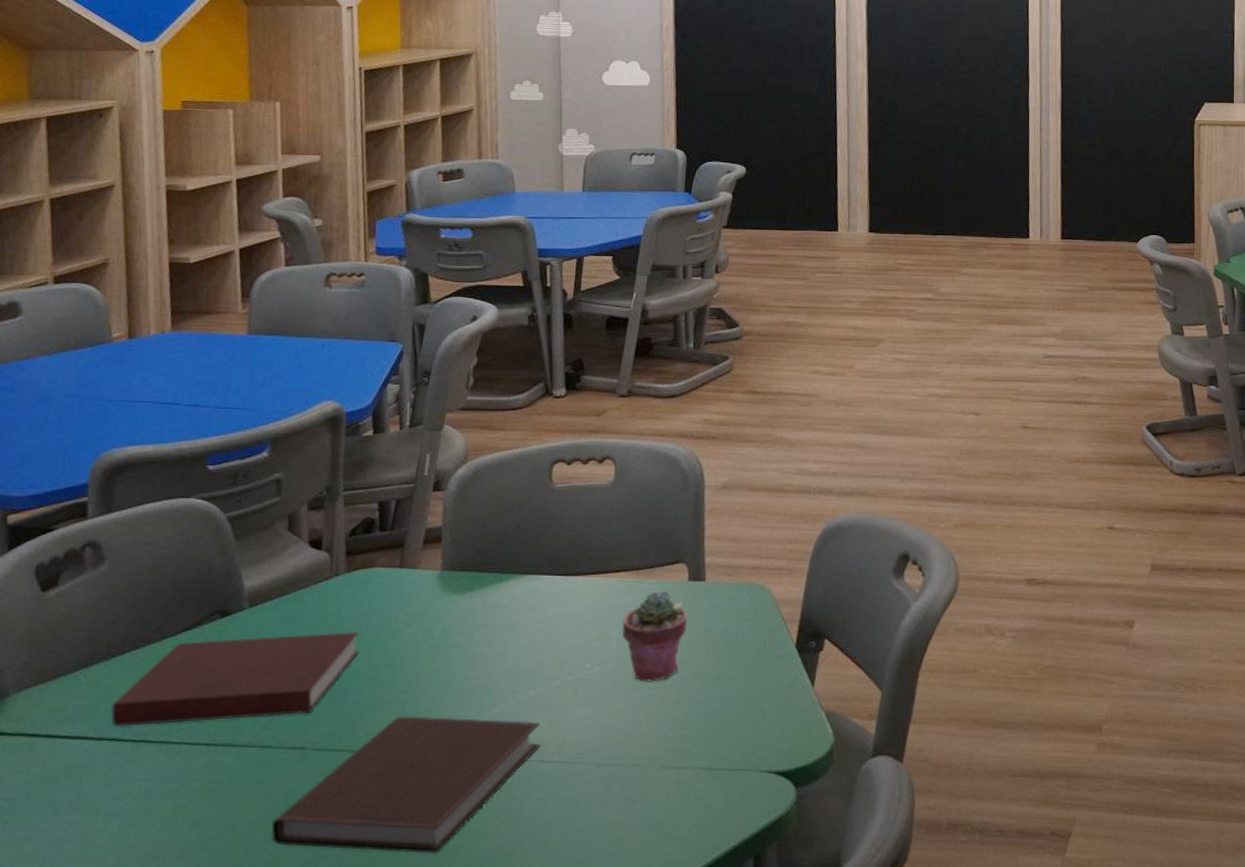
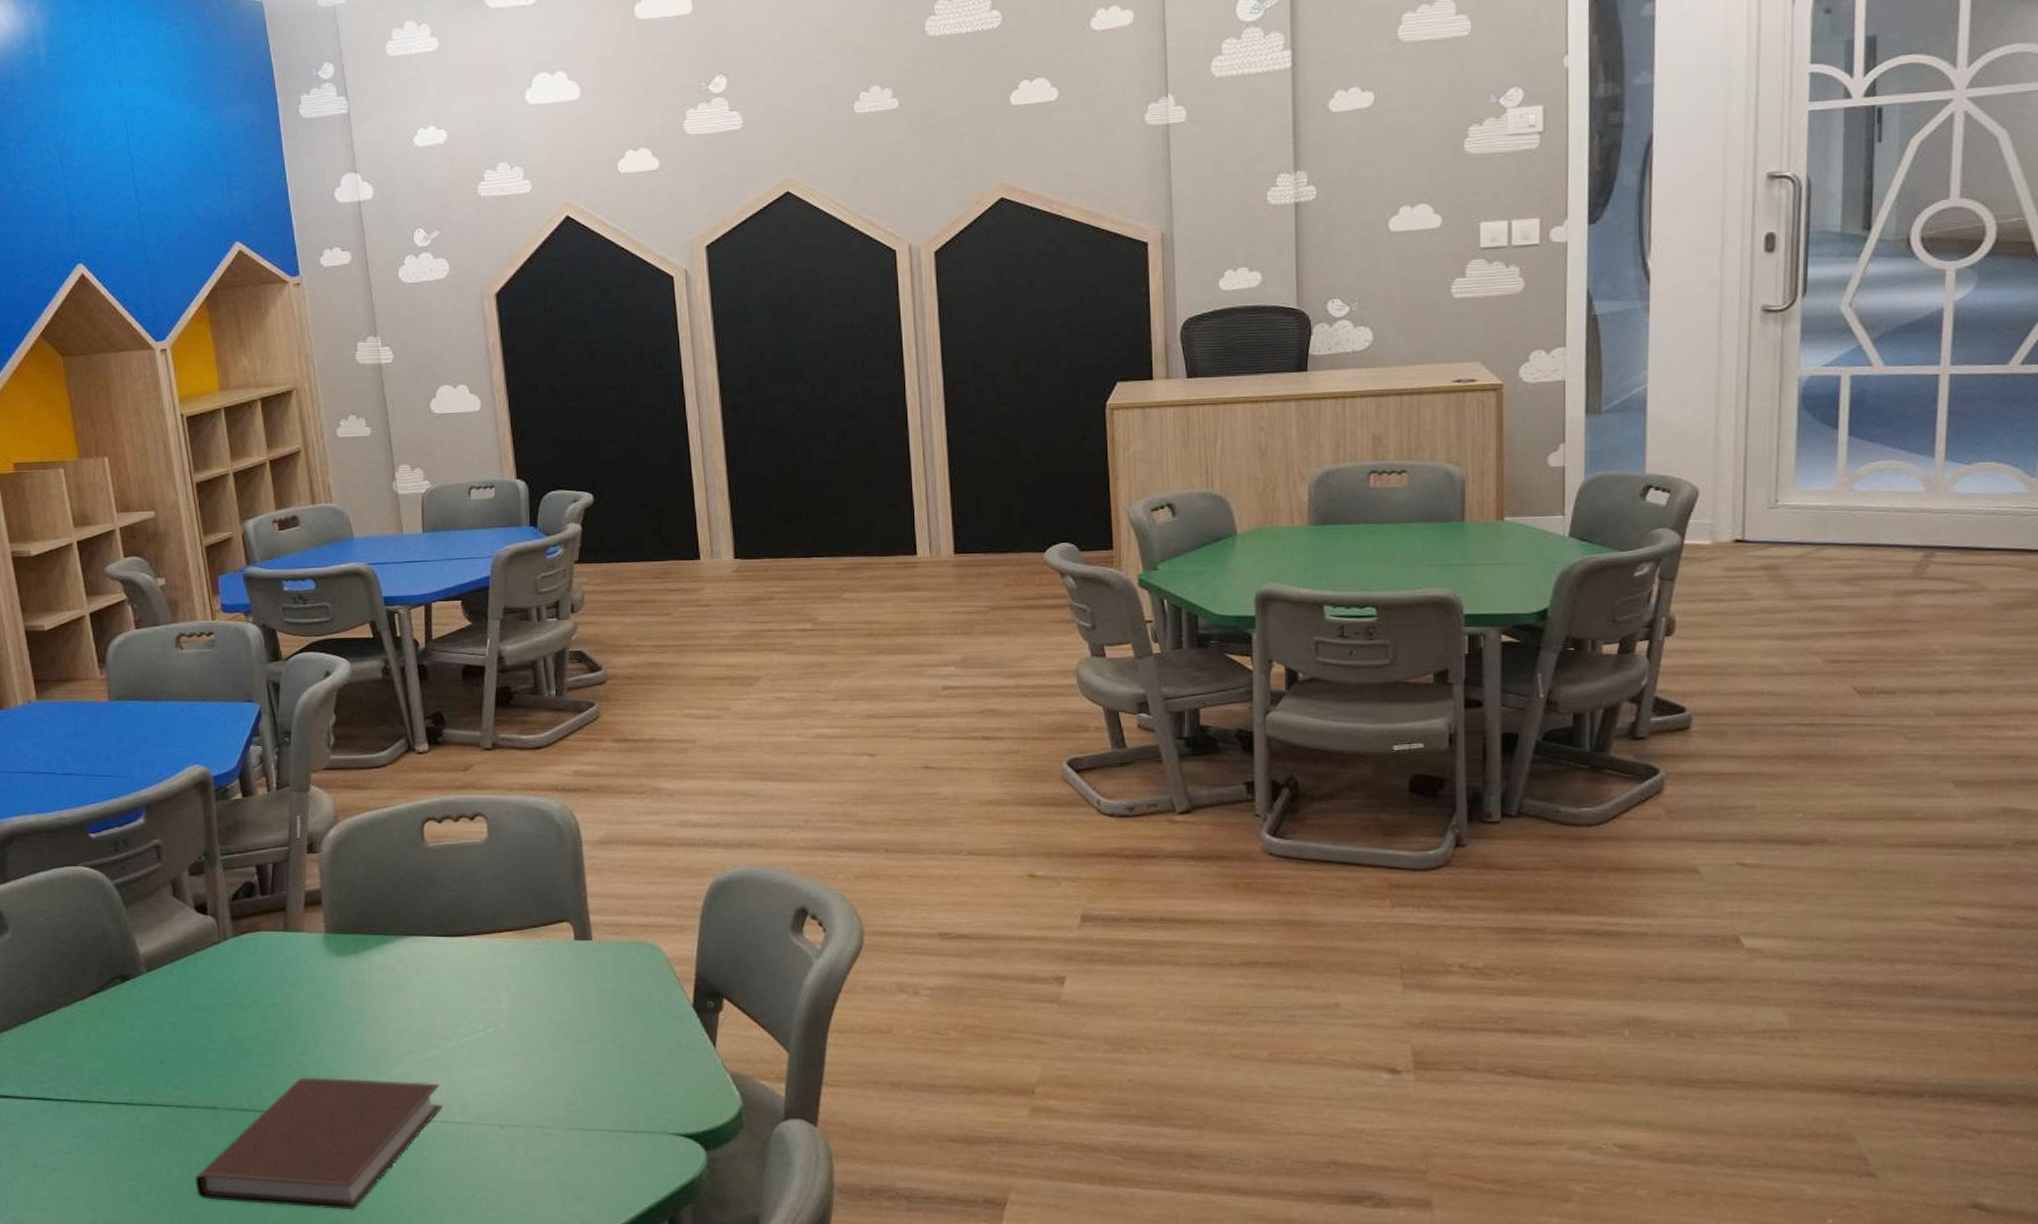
notebook: present [111,632,359,727] -> none [34,995,256,1087]
potted succulent: present [622,590,688,682] -> none [511,950,578,1043]

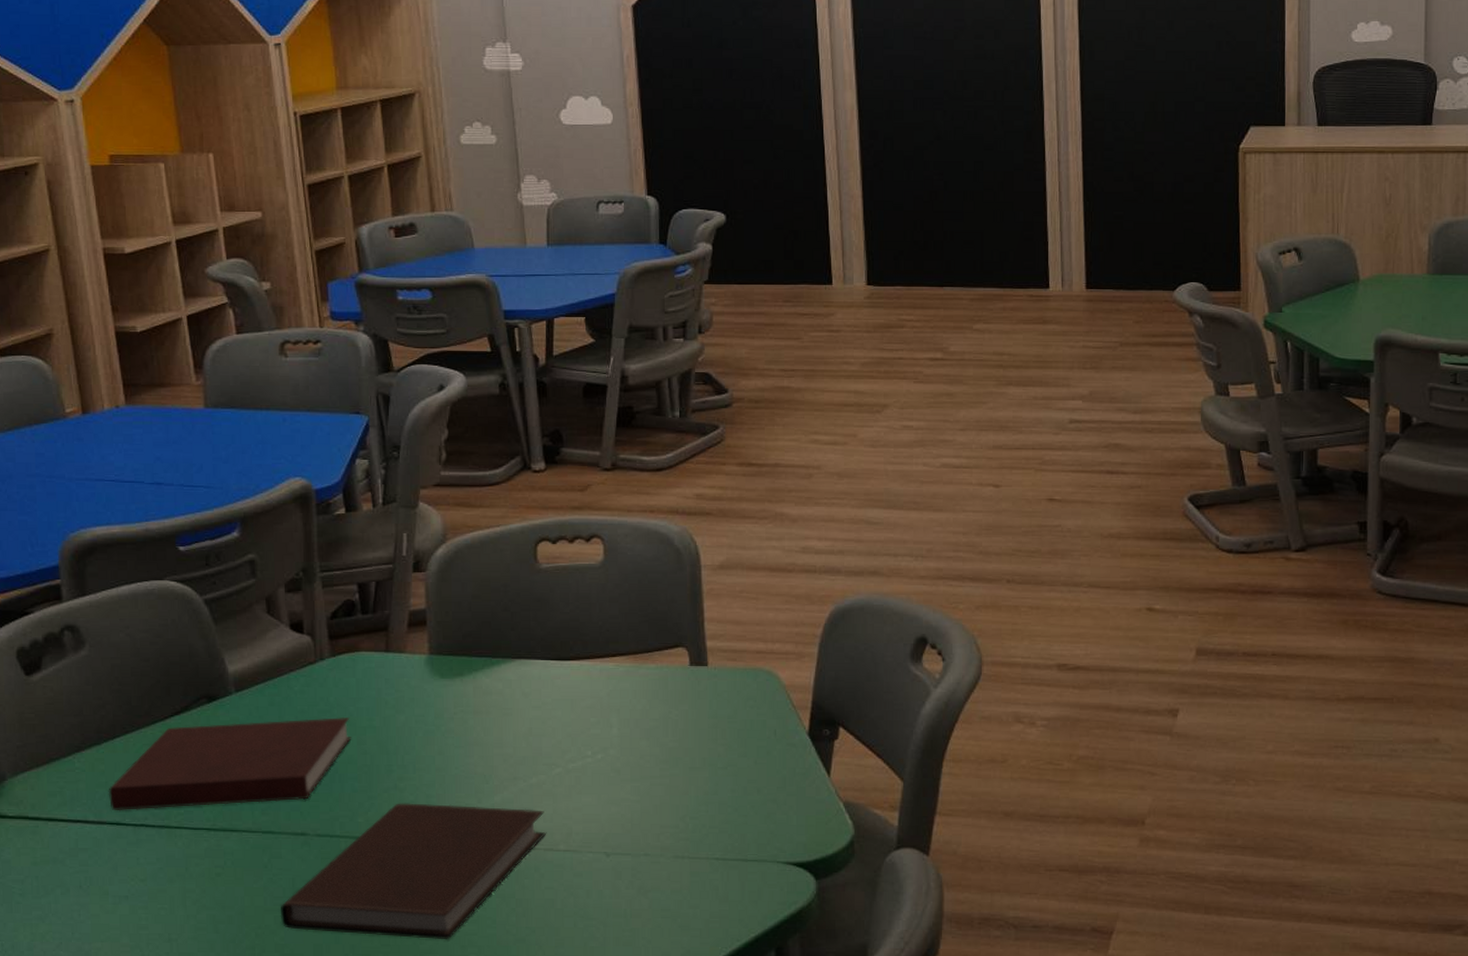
notebook: none [34,995,256,1087] -> present [108,718,352,811]

